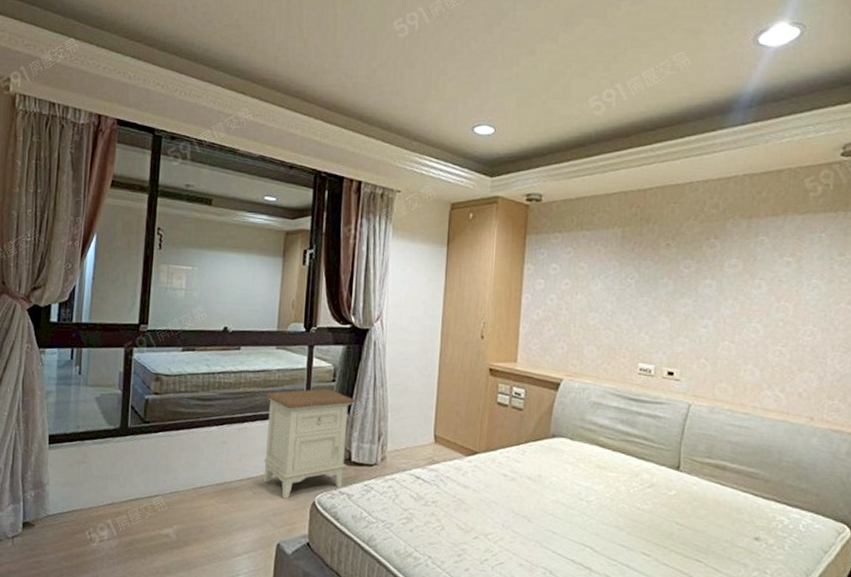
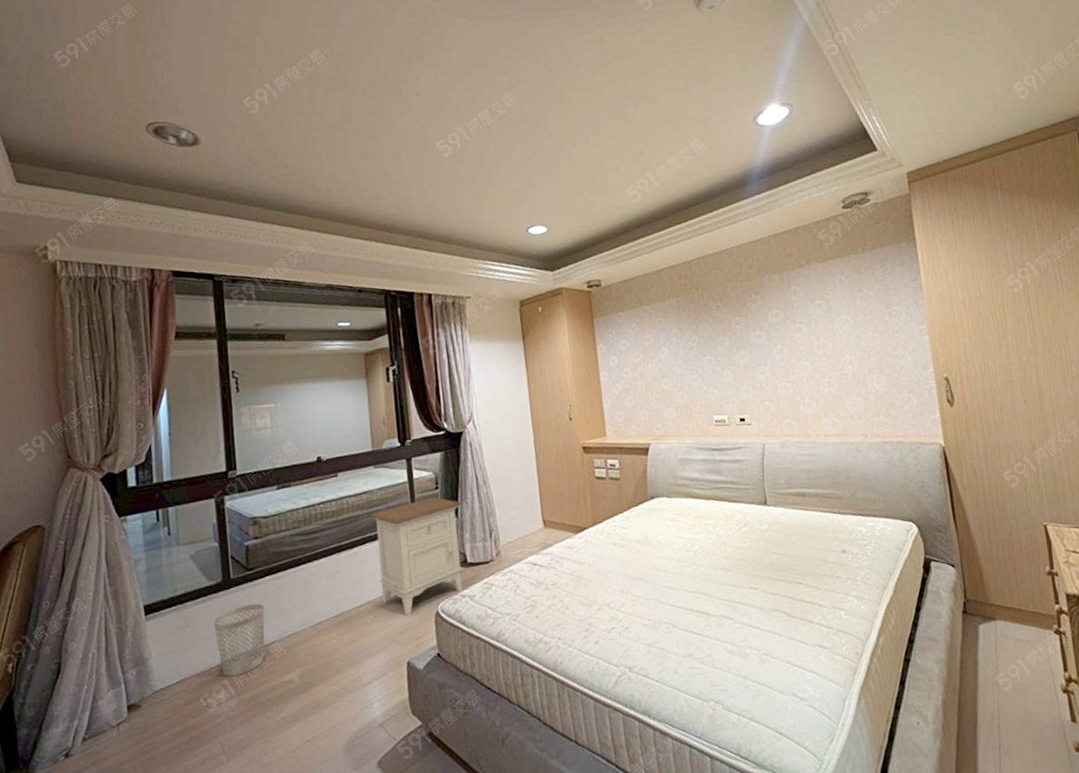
wastebasket: none [107,454,155,519] -> present [214,603,265,677]

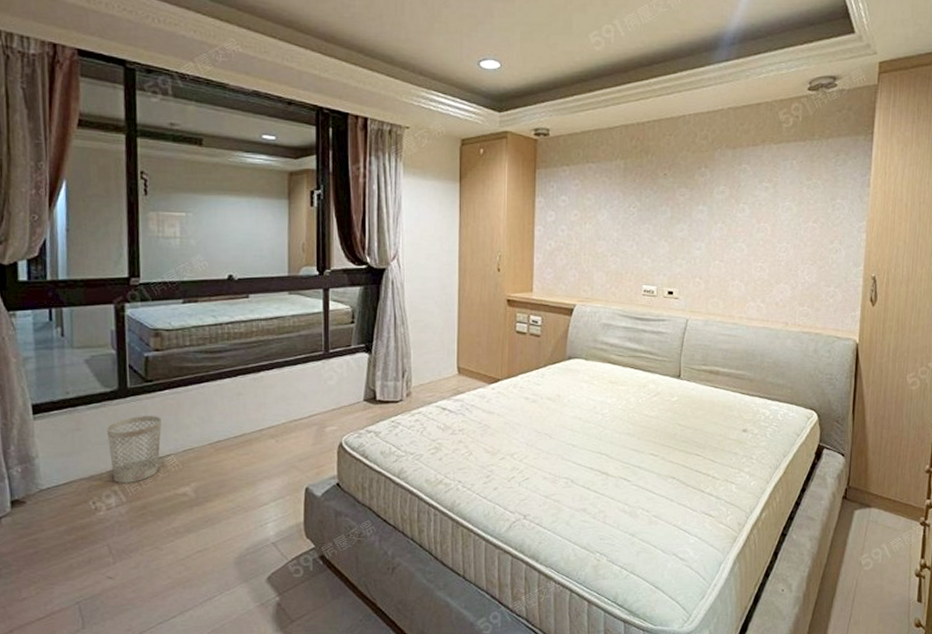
nightstand: present [371,497,464,615] -> none [281,331,378,443]

